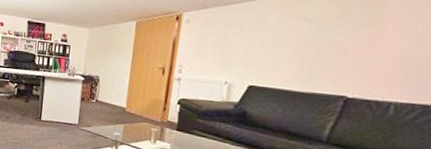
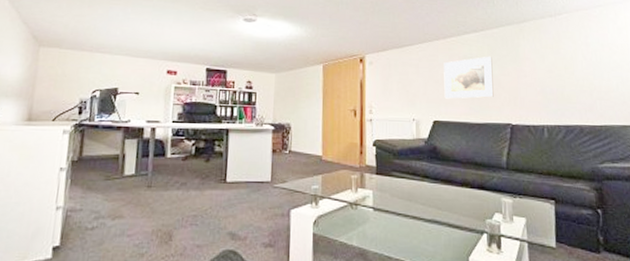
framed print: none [267,17,342,66] -> present [444,56,494,99]

